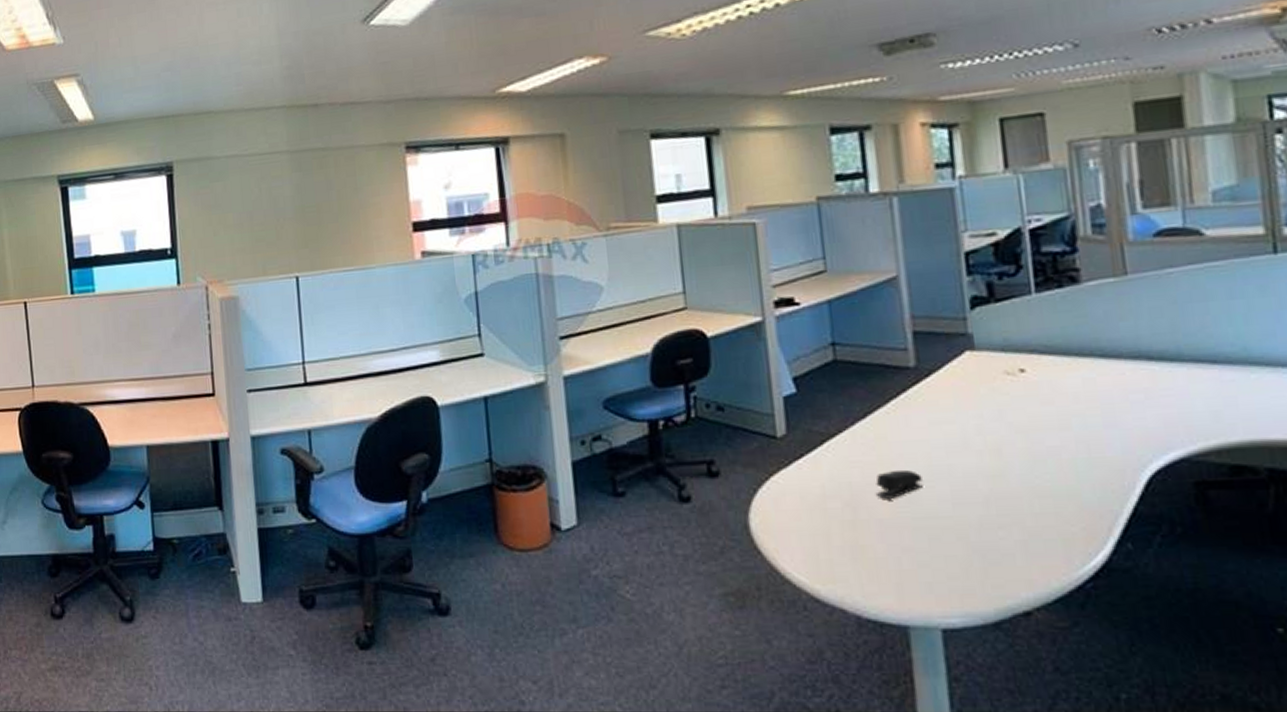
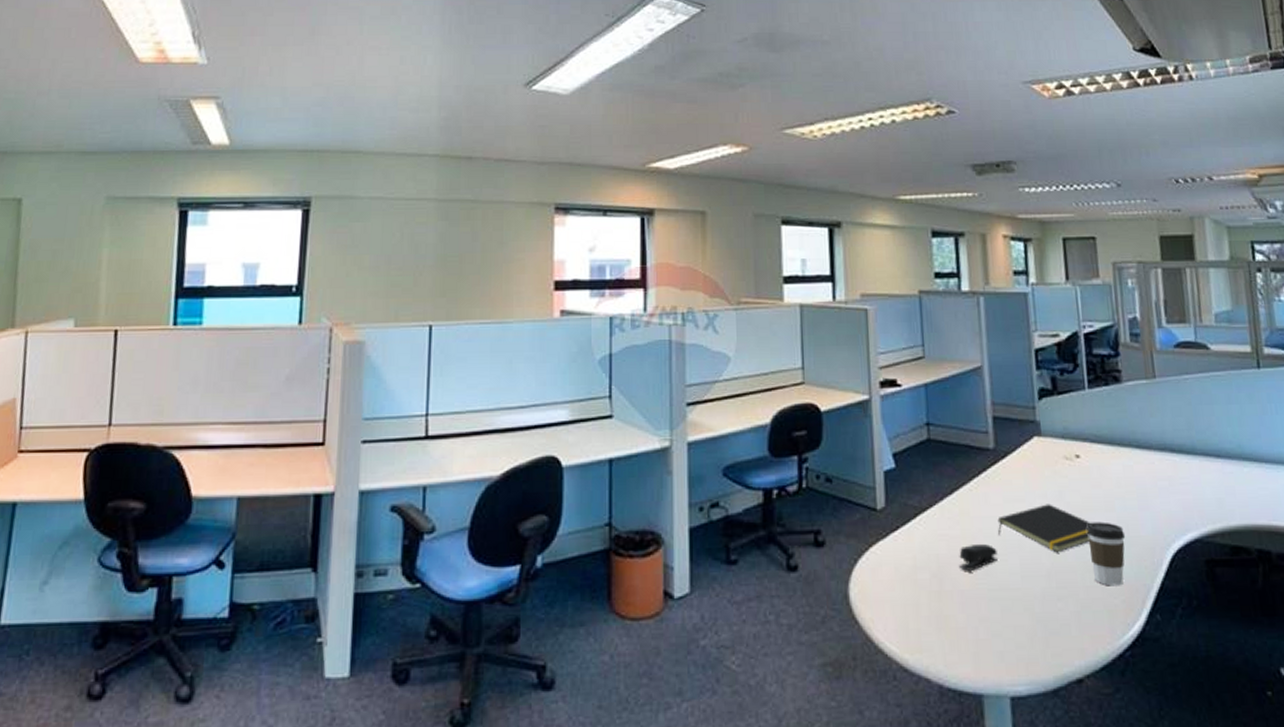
notepad: none [921,424,1040,478] -> present [997,504,1091,553]
coffee cup: none [1035,442,1086,513] -> present [1087,521,1126,586]

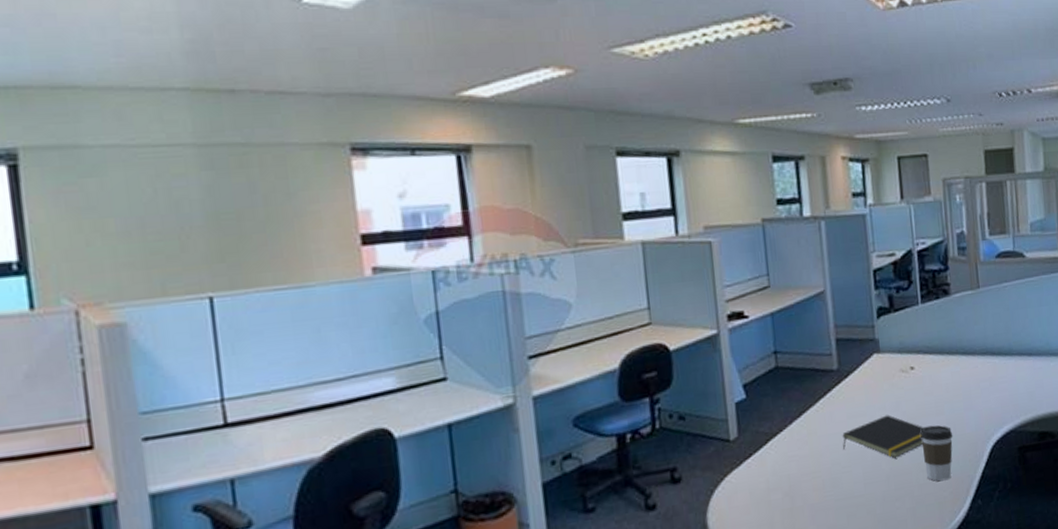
stapler: present [958,543,998,571] -> none [808,459,843,486]

